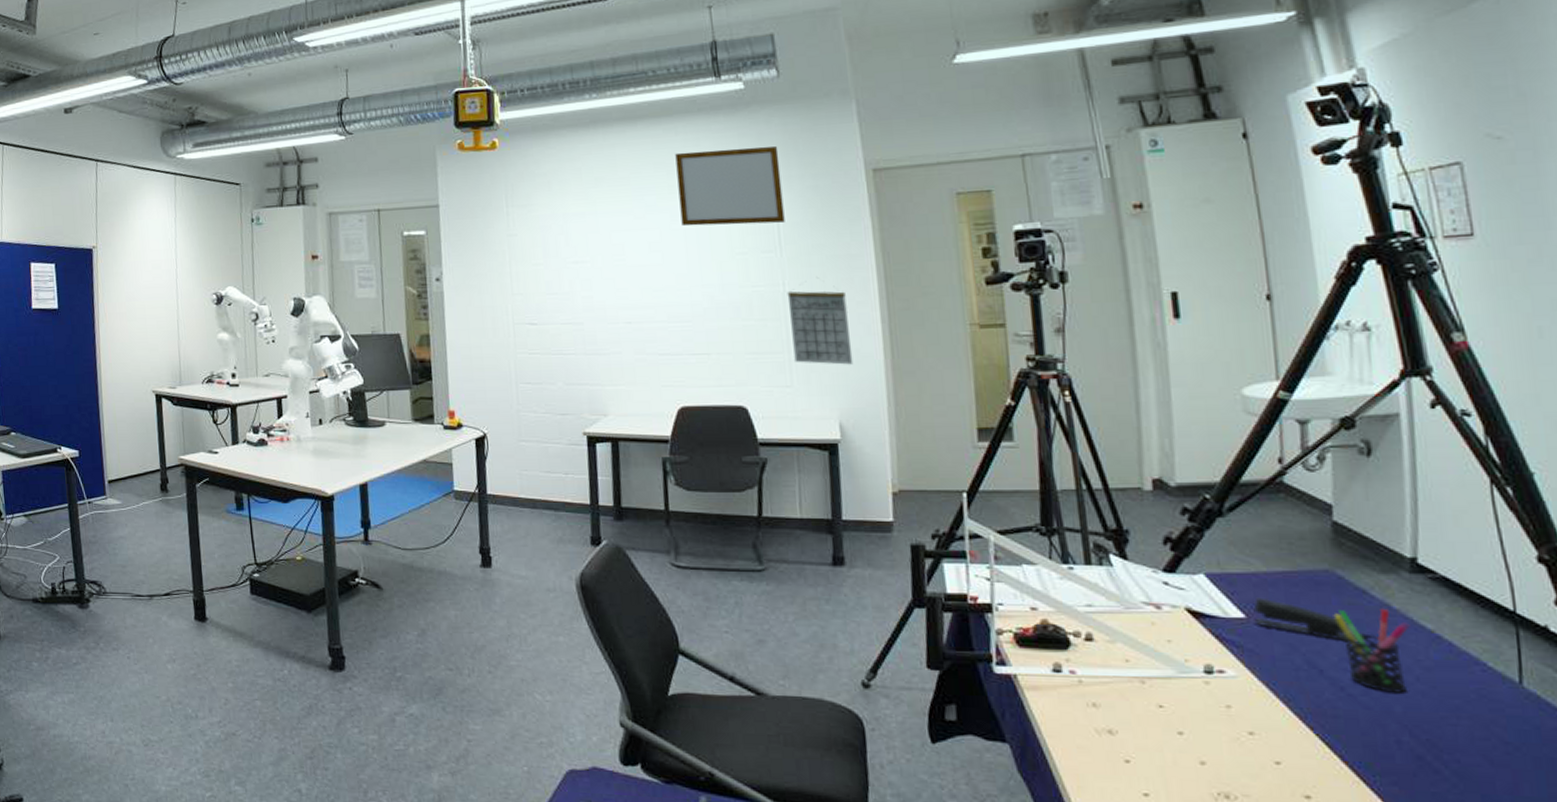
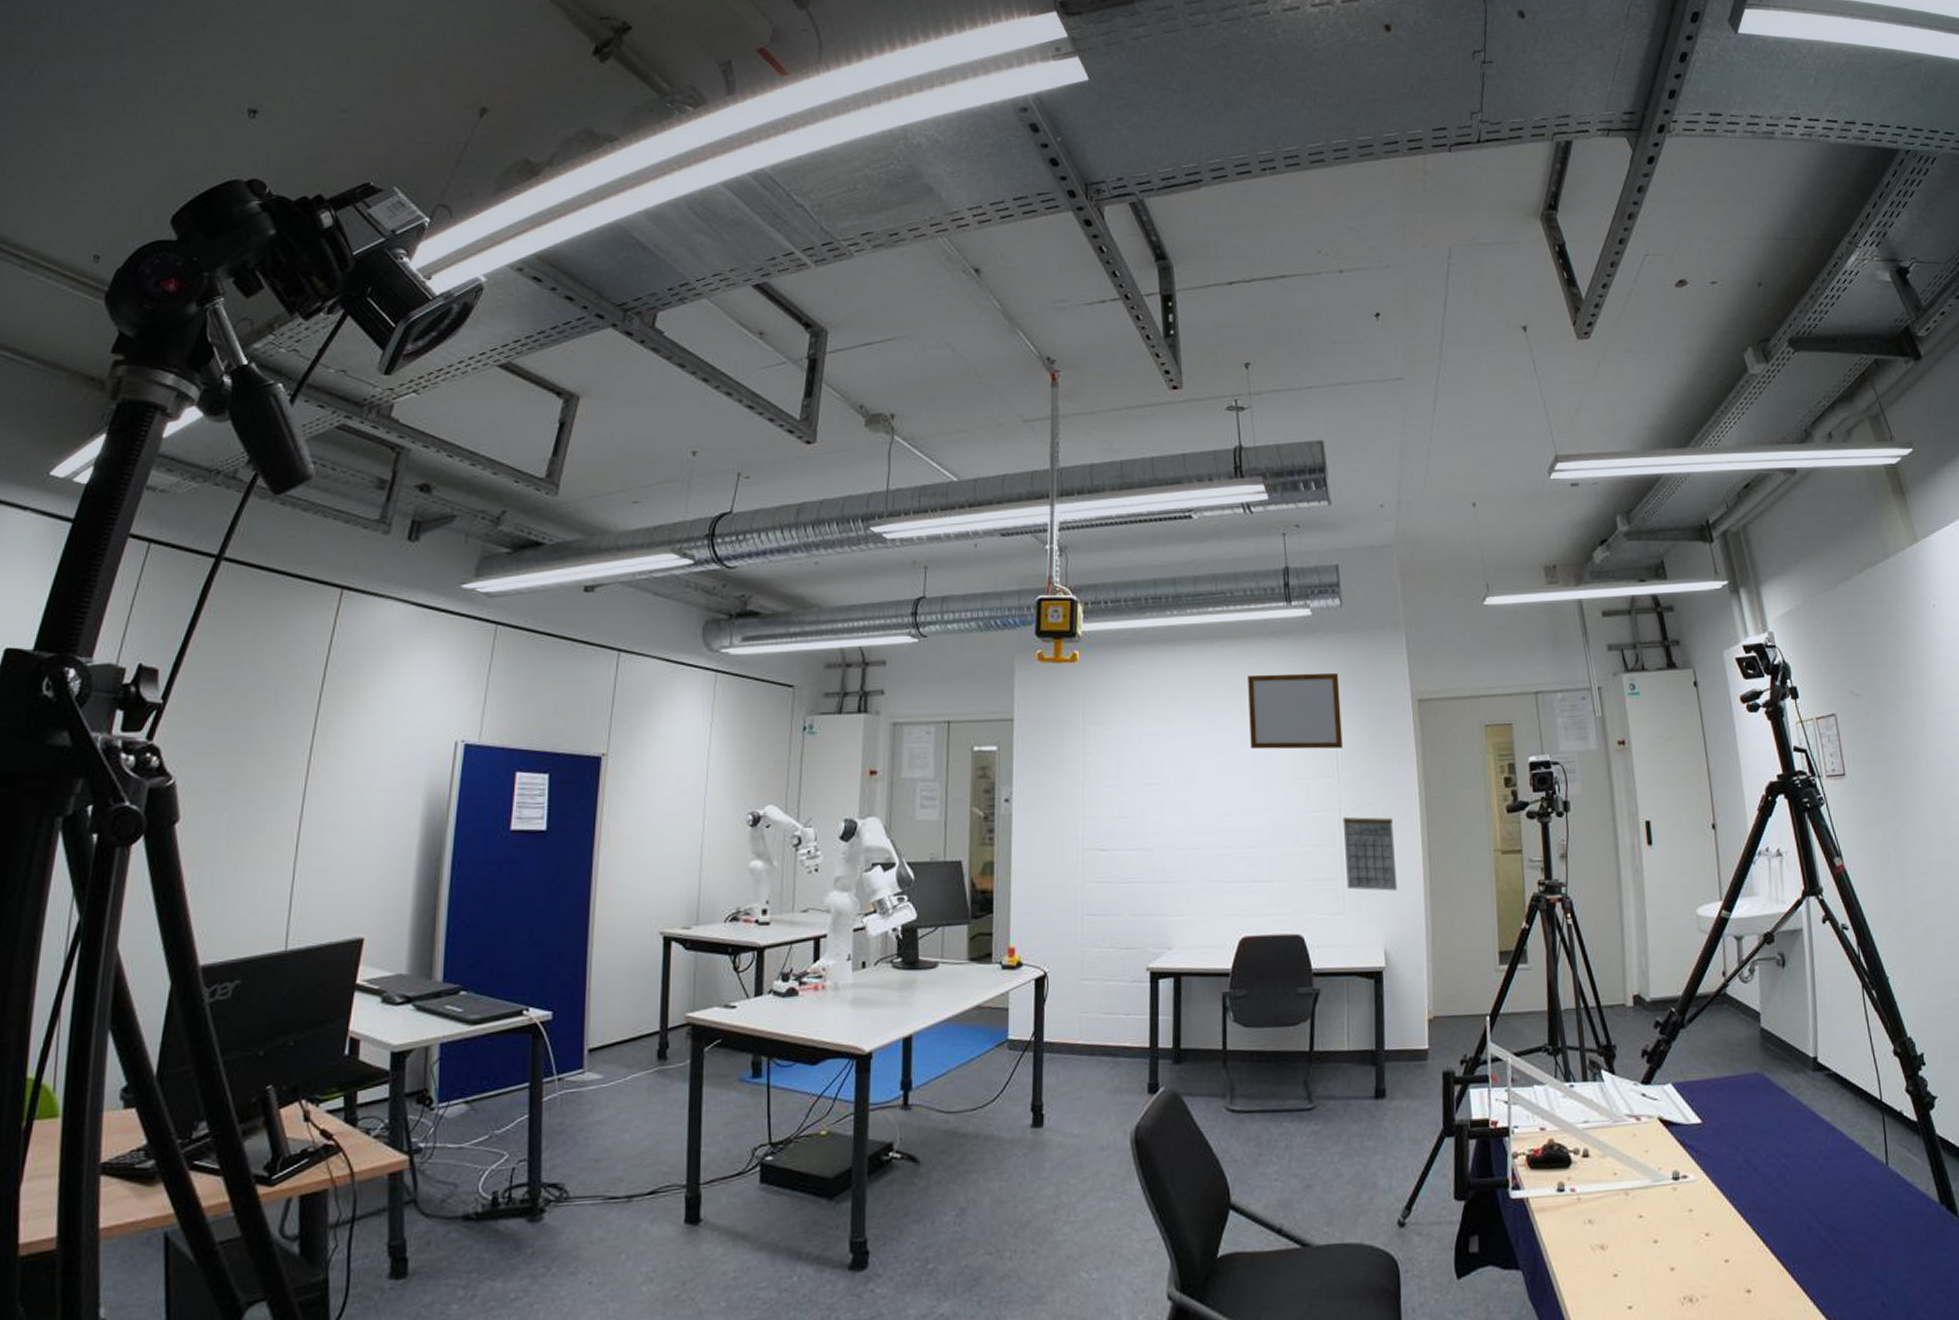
stapler: present [1253,597,1349,641] -> none [1707,1102,1774,1138]
pen holder: present [1333,609,1410,693] -> none [1763,1106,1815,1183]

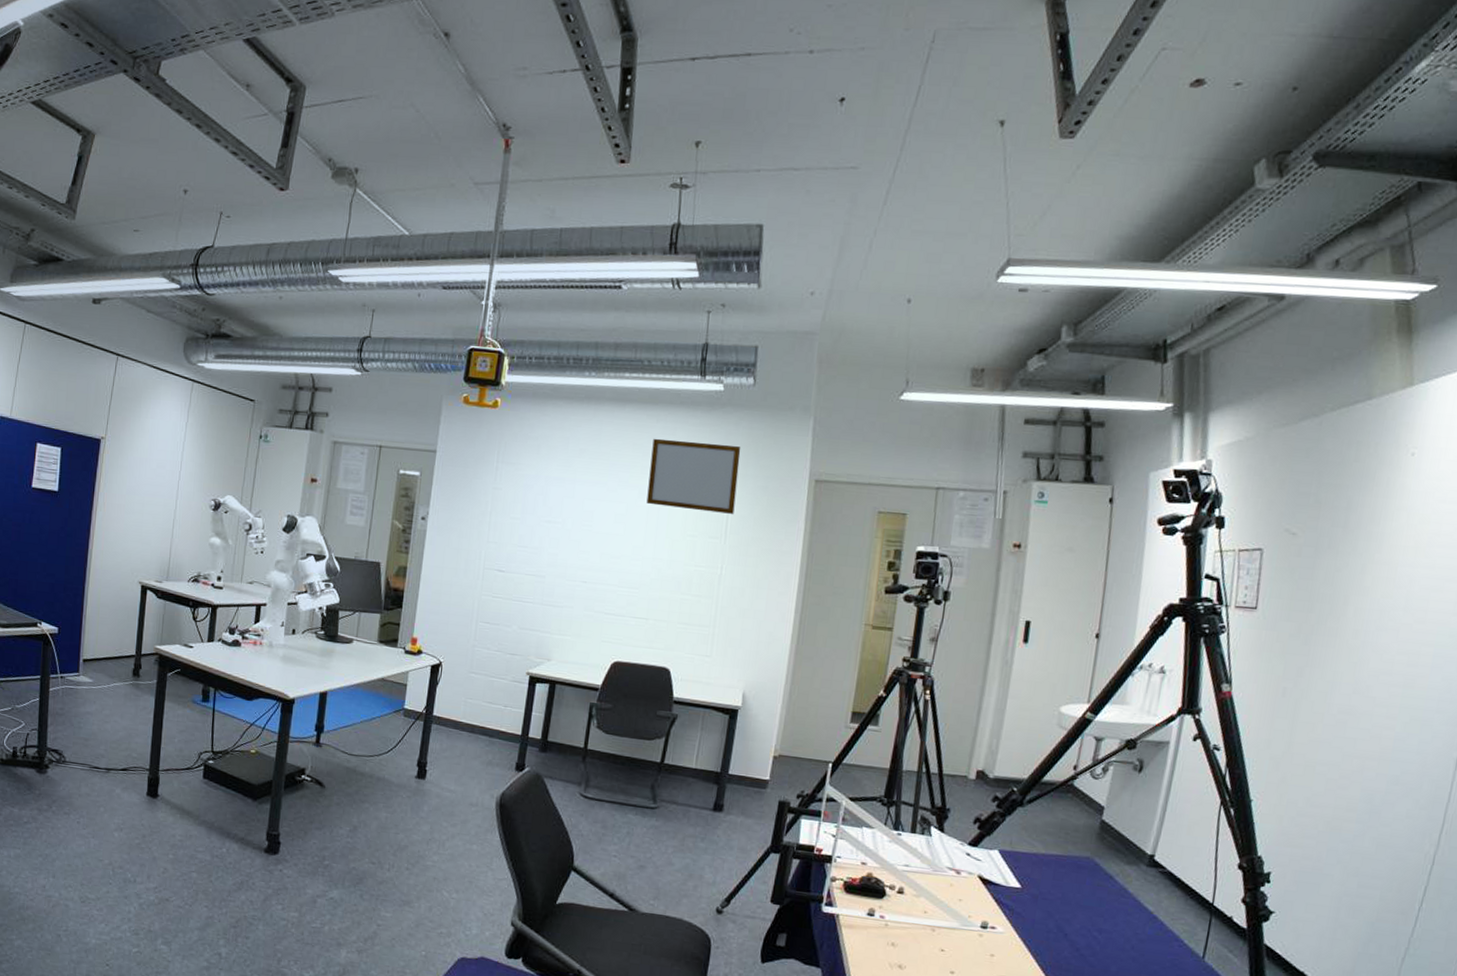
calendar: present [1342,816,1398,891] -> none [717,574,771,645]

